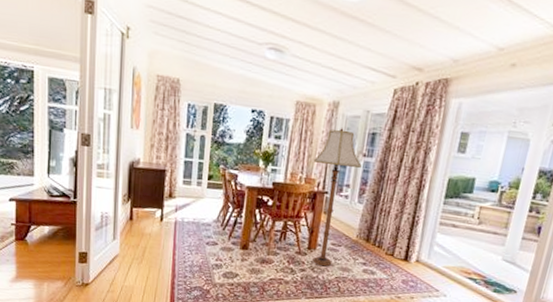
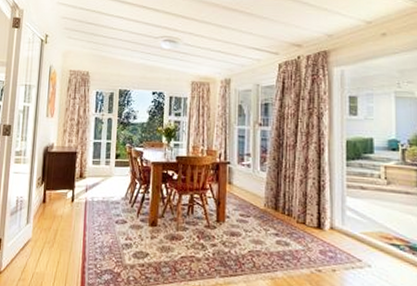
floor lamp: present [312,128,362,267] -> none [212,102,259,240]

